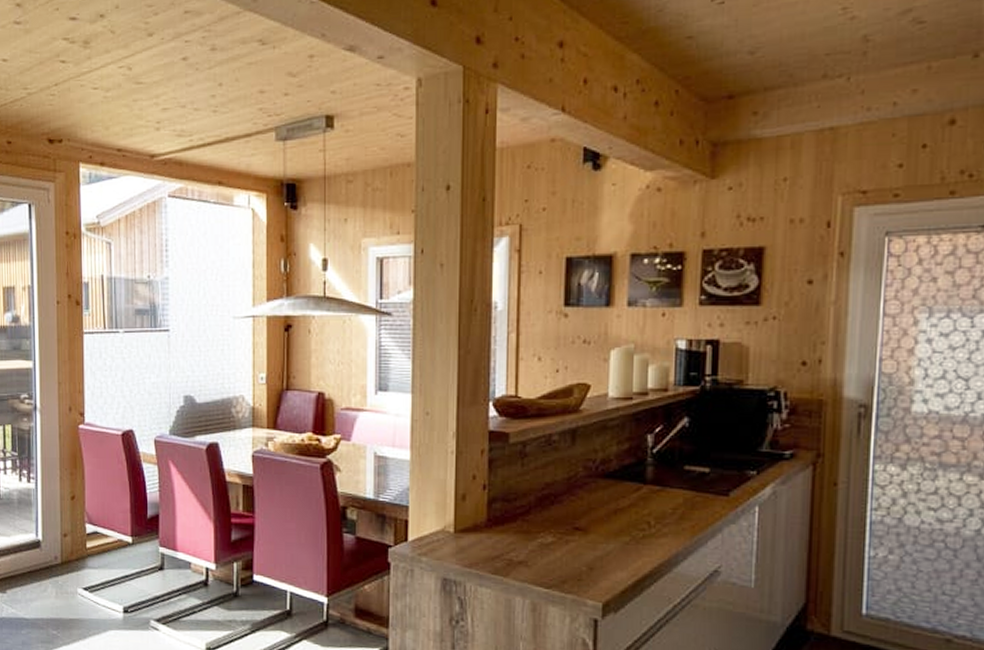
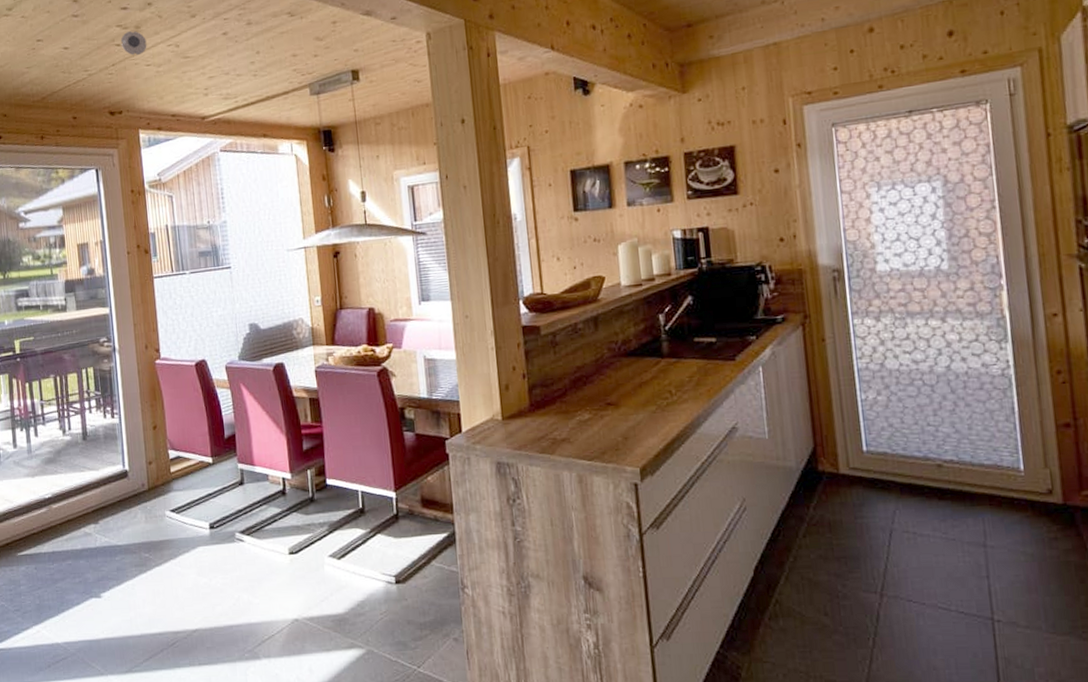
smoke detector: none [66,46,96,76] -> present [120,30,147,56]

